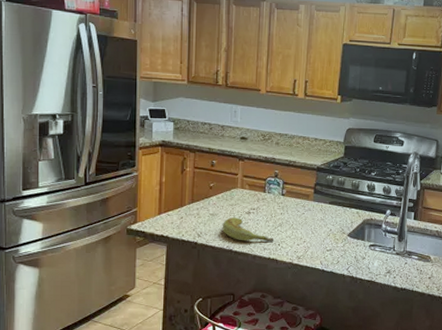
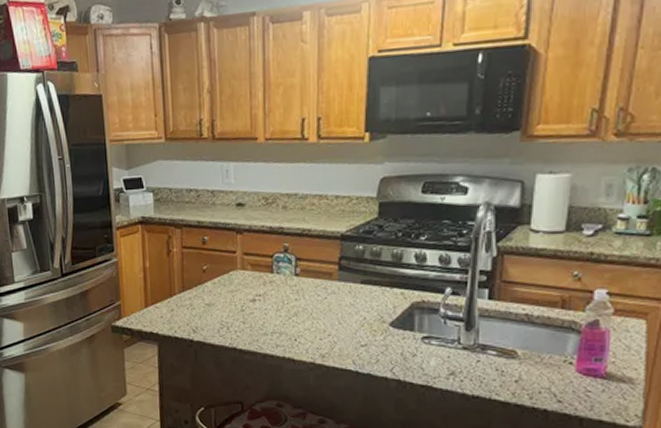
banana: present [223,217,274,242] -> none [222,307,289,337]

